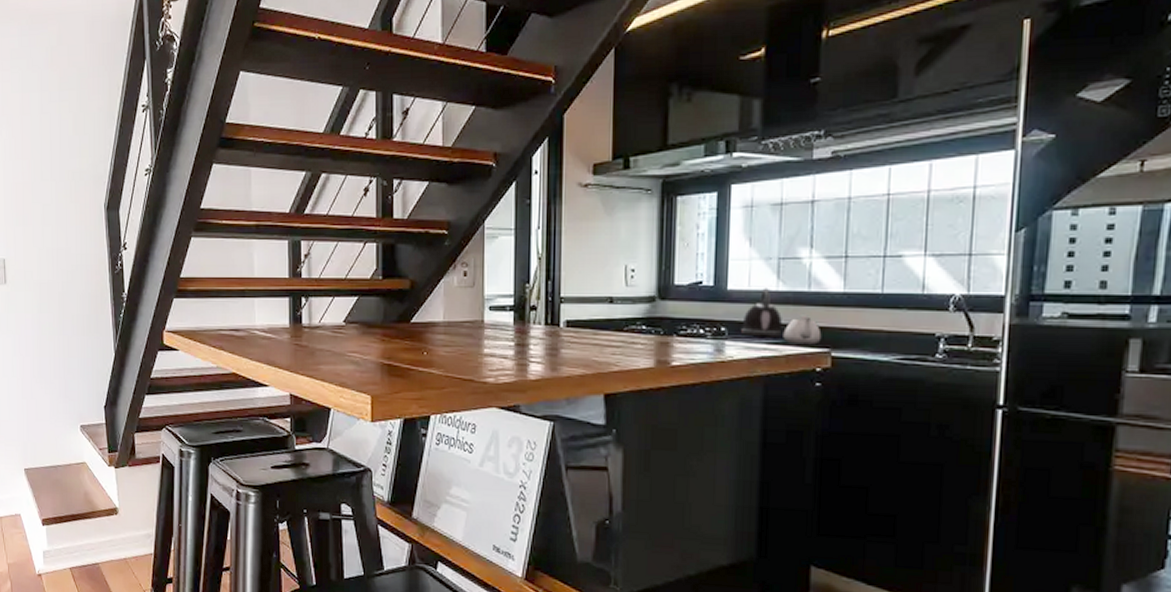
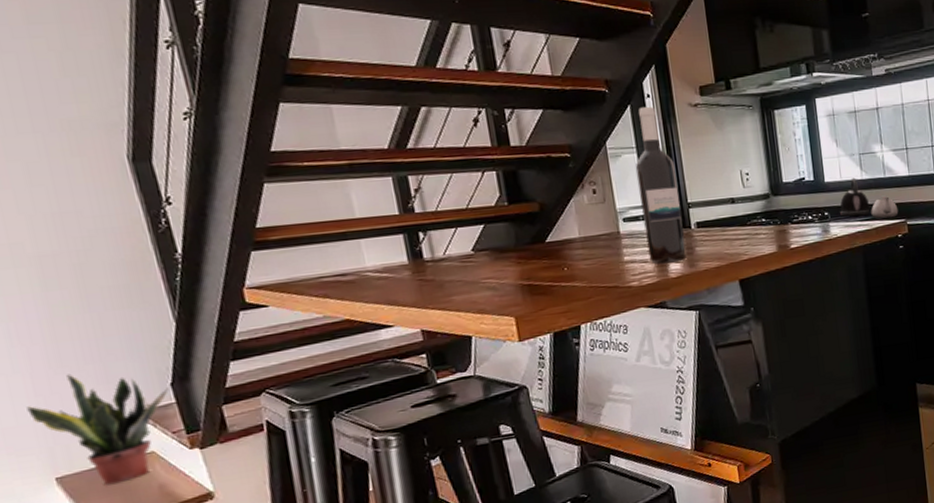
potted plant: none [16,384,103,484] -> present [26,374,170,486]
wine bottle: none [510,184,552,363] -> present [635,106,688,265]

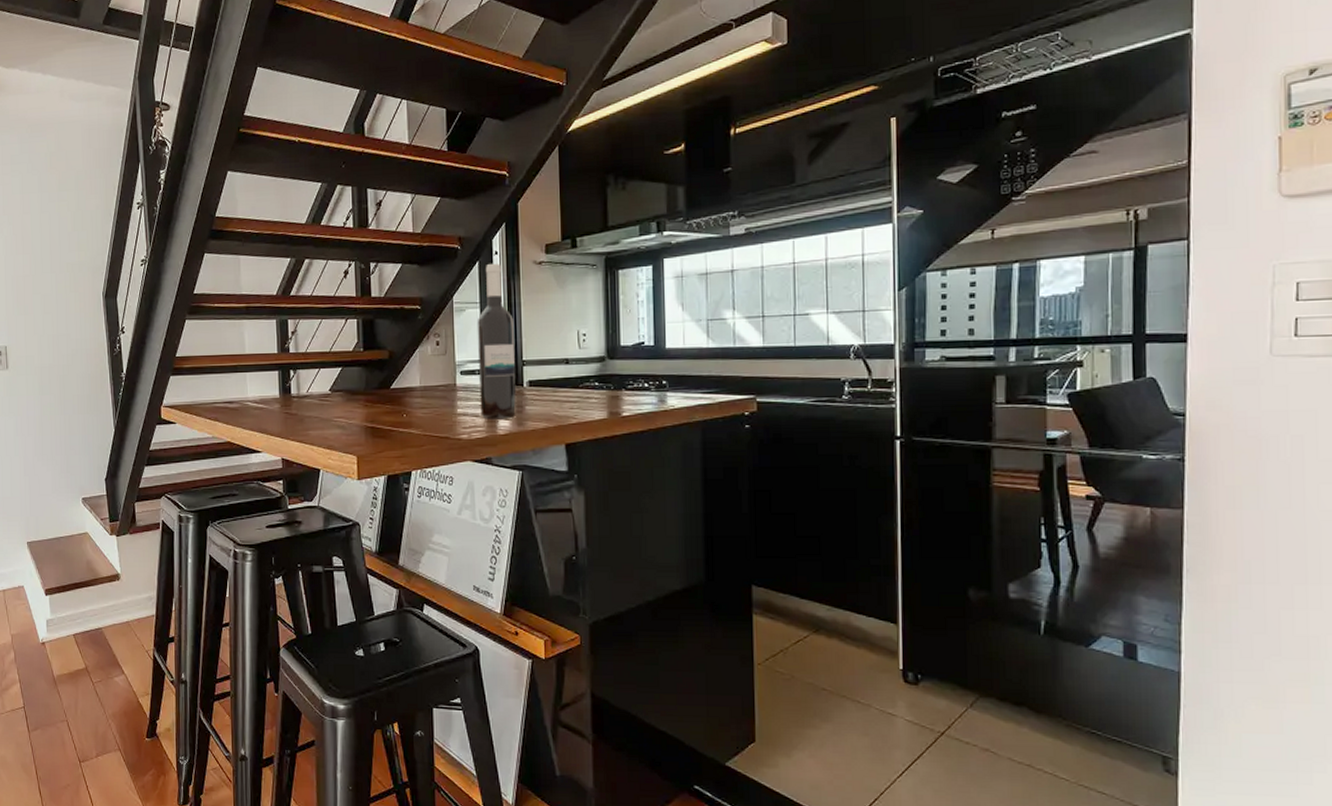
potted plant: present [26,374,170,486] -> none [18,461,104,554]
kettle: present [840,178,871,217] -> none [680,345,715,388]
teapot: present [871,195,899,219] -> none [715,367,748,393]

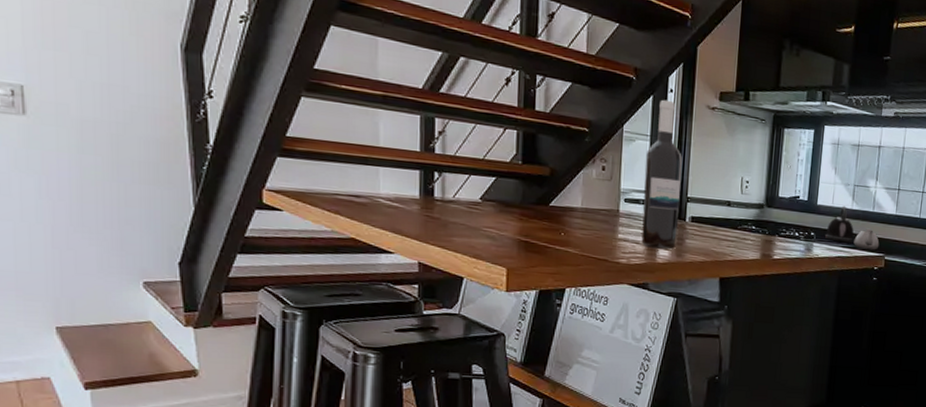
kettle: none [680,345,715,388] -> present [825,206,854,243]
teapot: none [715,367,748,393] -> present [853,228,880,251]

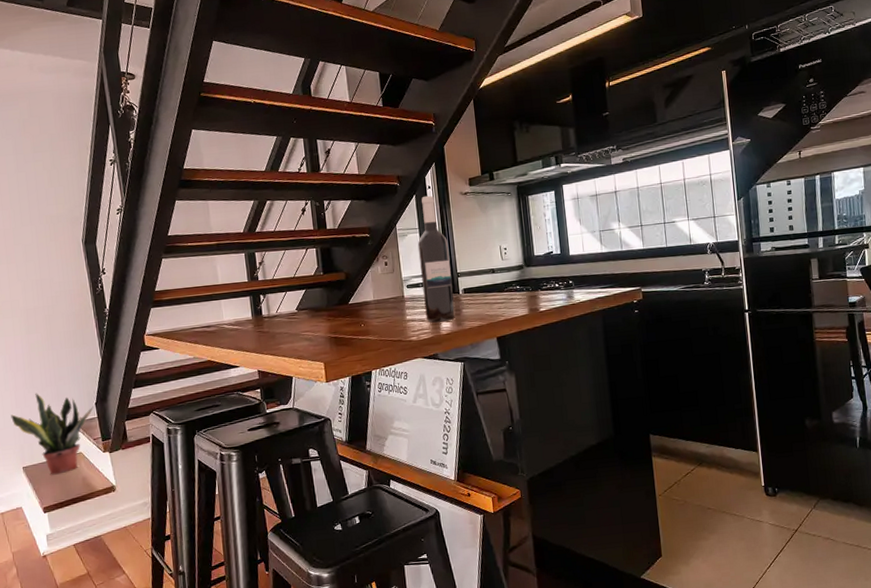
potted plant: none [42,234,177,344] -> present [11,393,95,475]
kettle: present [825,206,854,243] -> none [582,251,610,285]
teapot: present [853,228,880,251] -> none [609,266,634,287]

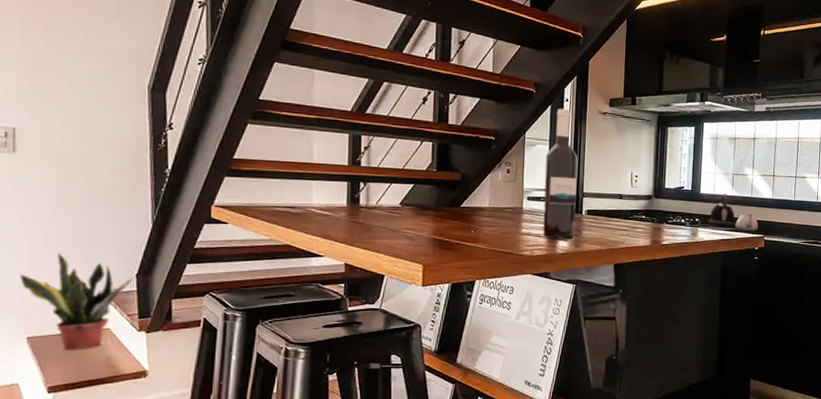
kettle: none [582,251,610,285] -> present [709,193,735,227]
teapot: none [609,266,634,287] -> present [735,212,759,232]

